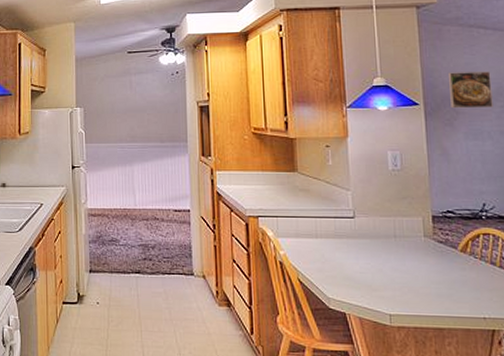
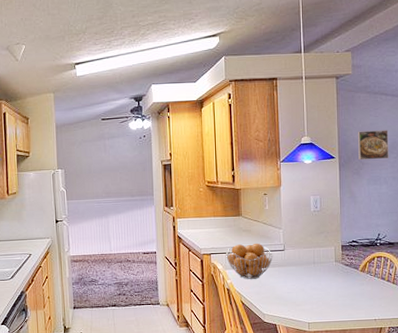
fruit basket: none [276,206,340,252] -> present [225,243,273,279]

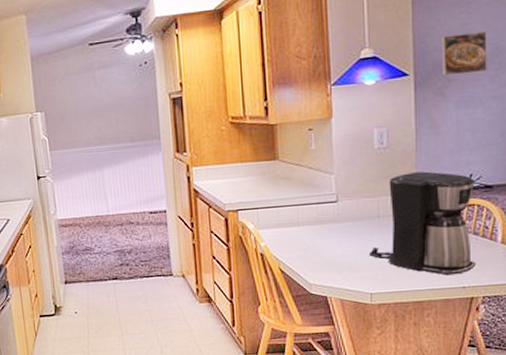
fruit basket: present [225,243,273,279] -> none [257,193,322,241]
coffee maker: none [307,230,384,310] -> present [368,171,477,276]

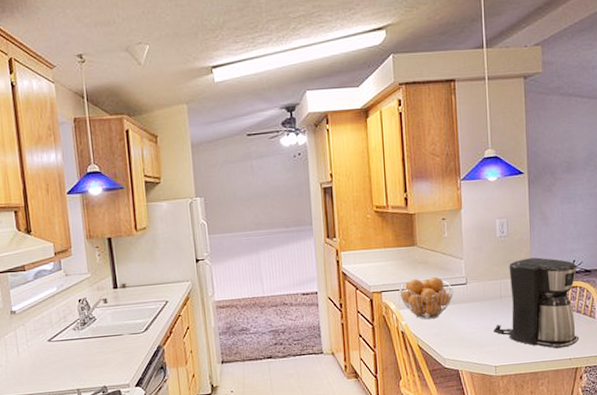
fruit basket: none [257,193,322,241] -> present [398,276,454,320]
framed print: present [441,31,487,76] -> none [548,138,585,175]

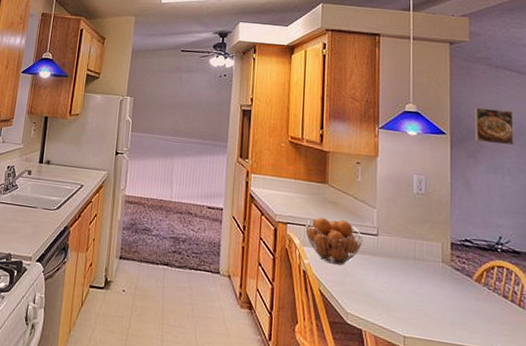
coffee maker: present [493,257,580,349] -> none [403,222,506,336]
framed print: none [548,138,585,175] -> present [474,107,514,146]

